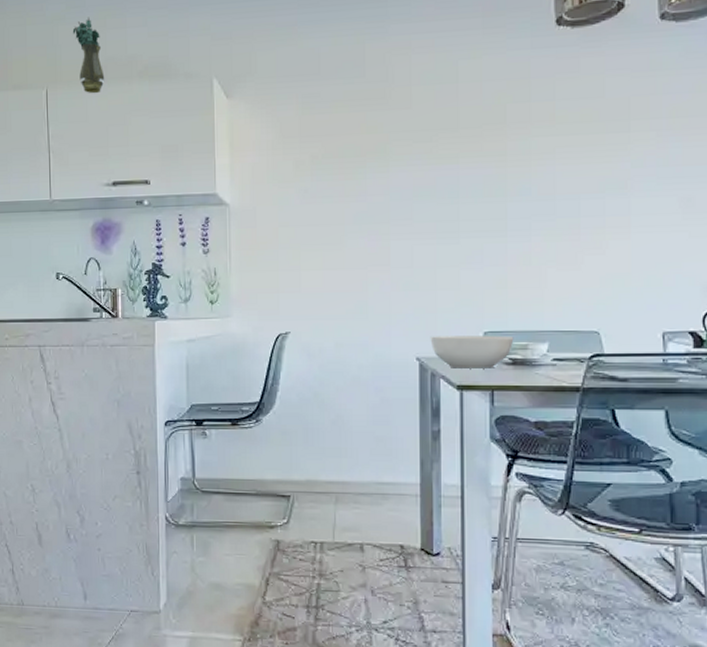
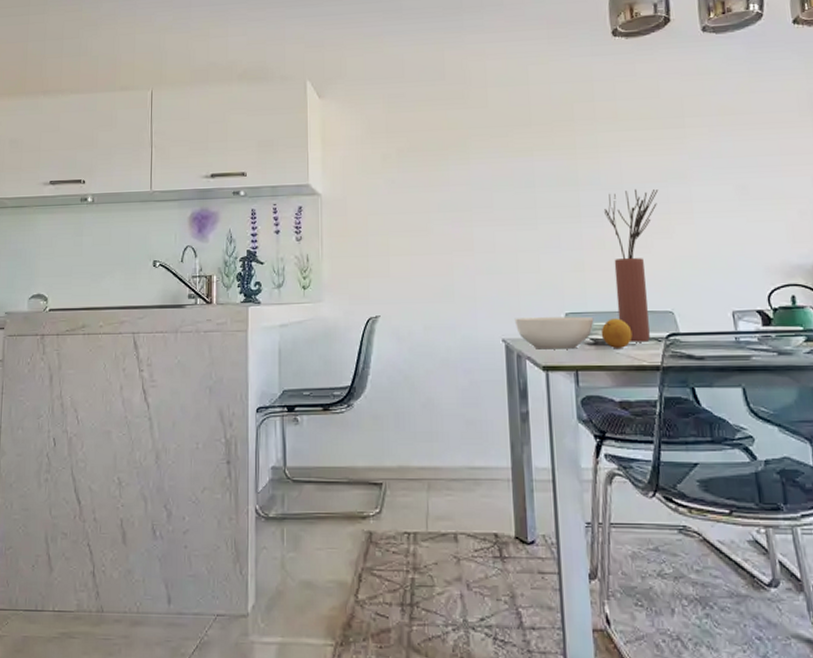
vase: present [72,17,105,94] -> none [178,27,207,95]
fruit: none [520,338,554,370] -> present [601,318,633,350]
vase: none [533,200,595,363] -> present [604,189,659,342]

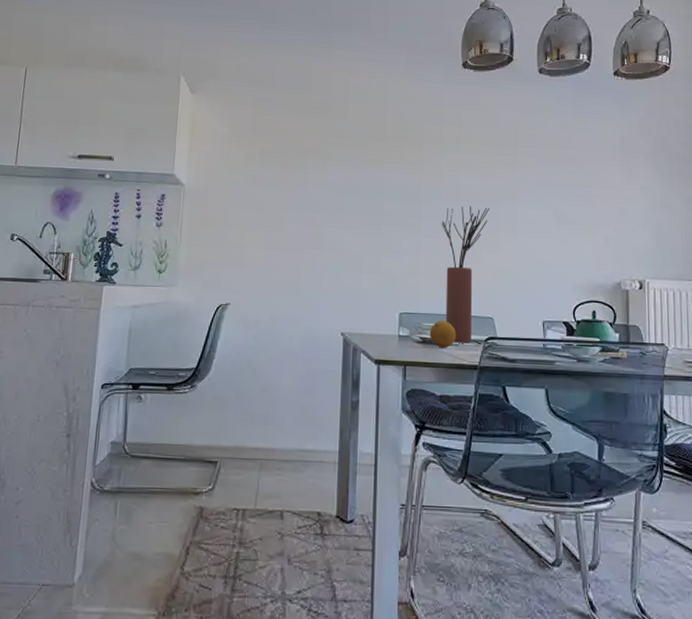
bowl: present [514,316,594,349] -> none [354,314,424,346]

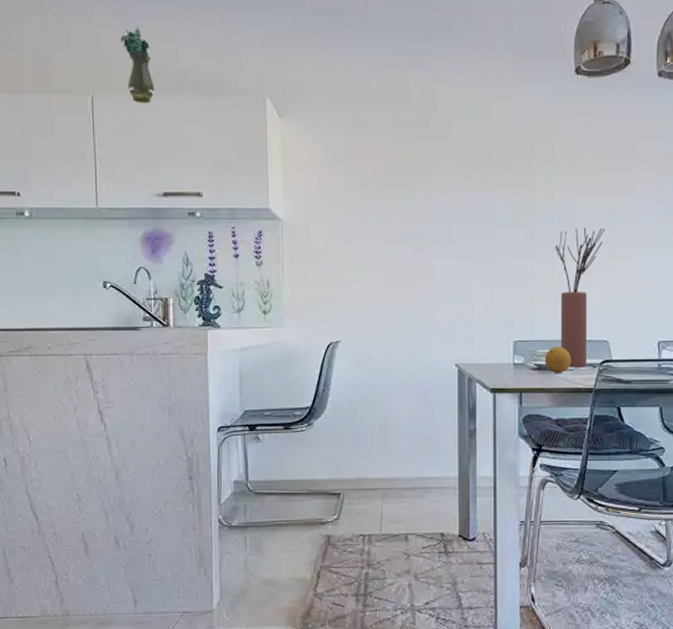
vase: none [57,12,83,77] -> present [120,26,155,104]

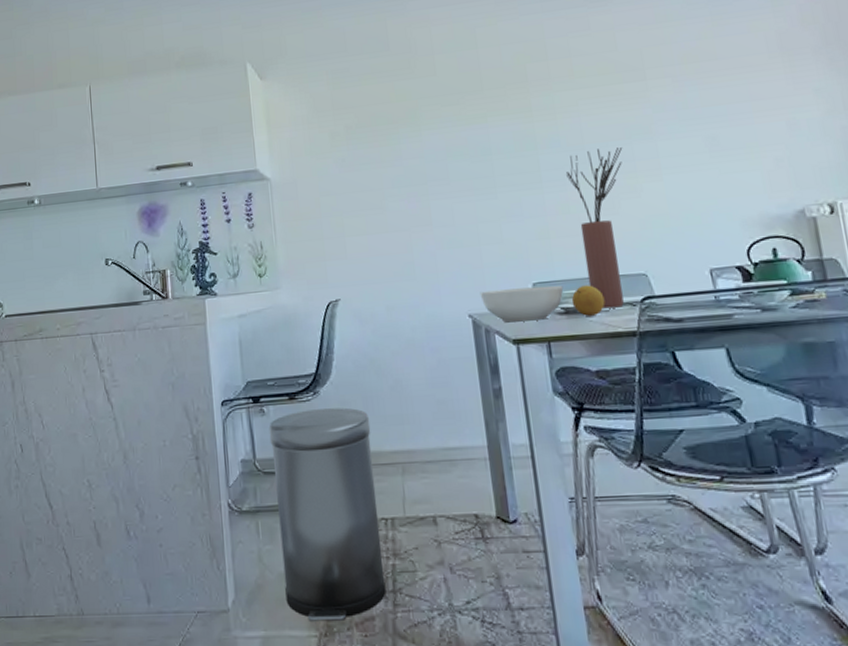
vase: present [120,26,155,104] -> none [112,17,145,87]
pedal bin: none [263,439,358,620] -> present [269,407,386,623]
bowl: none [467,344,539,374] -> present [480,285,564,323]

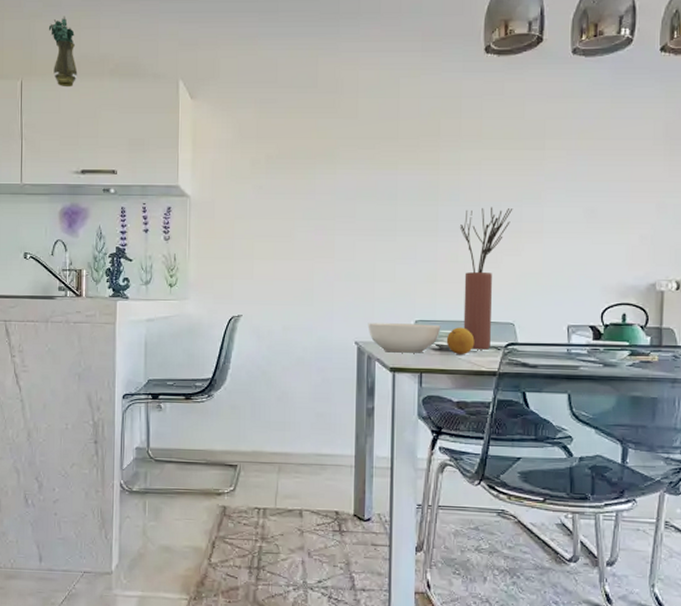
vase: none [112,17,145,87] -> present [48,16,78,88]
pedal bin: present [269,407,386,623] -> none [164,410,255,589]

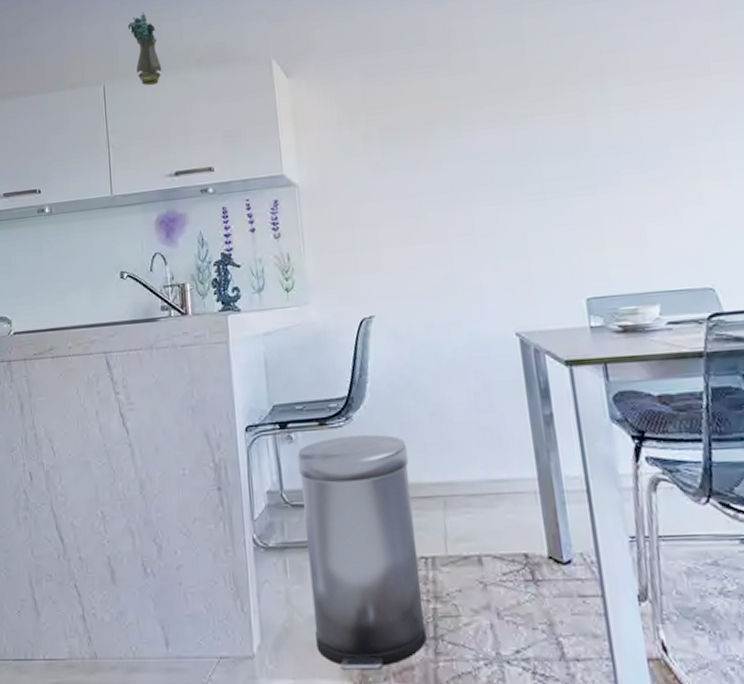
pedal bin: none [164,410,255,589] -> present [297,434,427,671]
bowl: present [368,323,441,353] -> none [528,300,621,342]
fruit: present [446,327,475,356] -> none [630,300,668,336]
vase: present [460,207,513,350] -> none [623,148,689,327]

